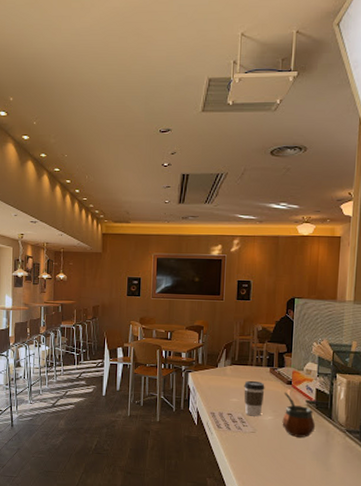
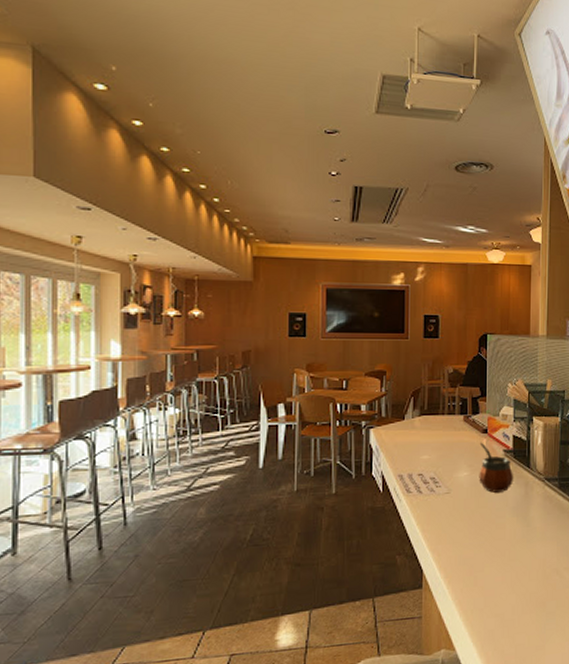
coffee cup: present [244,380,265,417] -> none [435,432,459,474]

